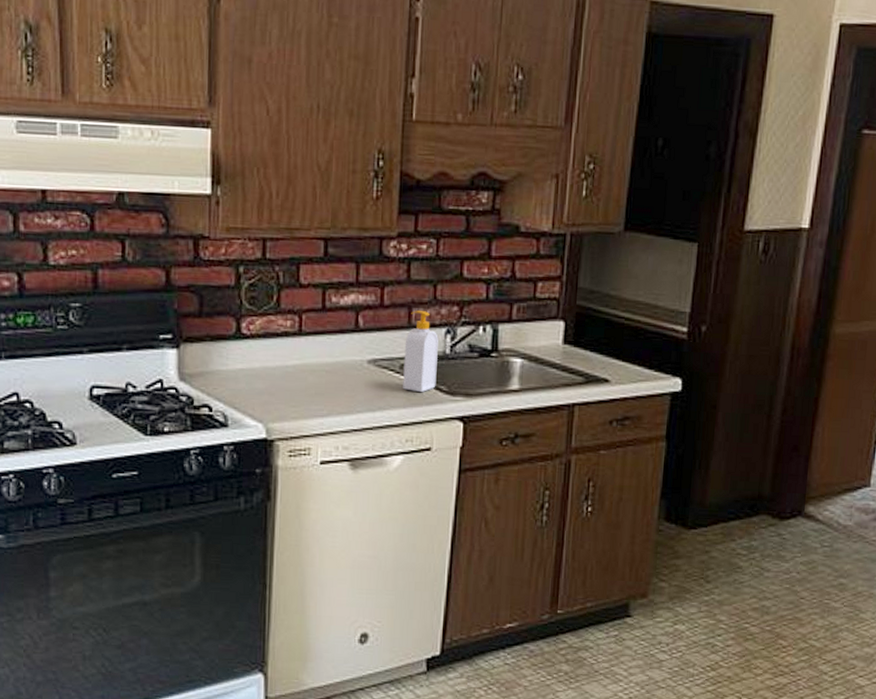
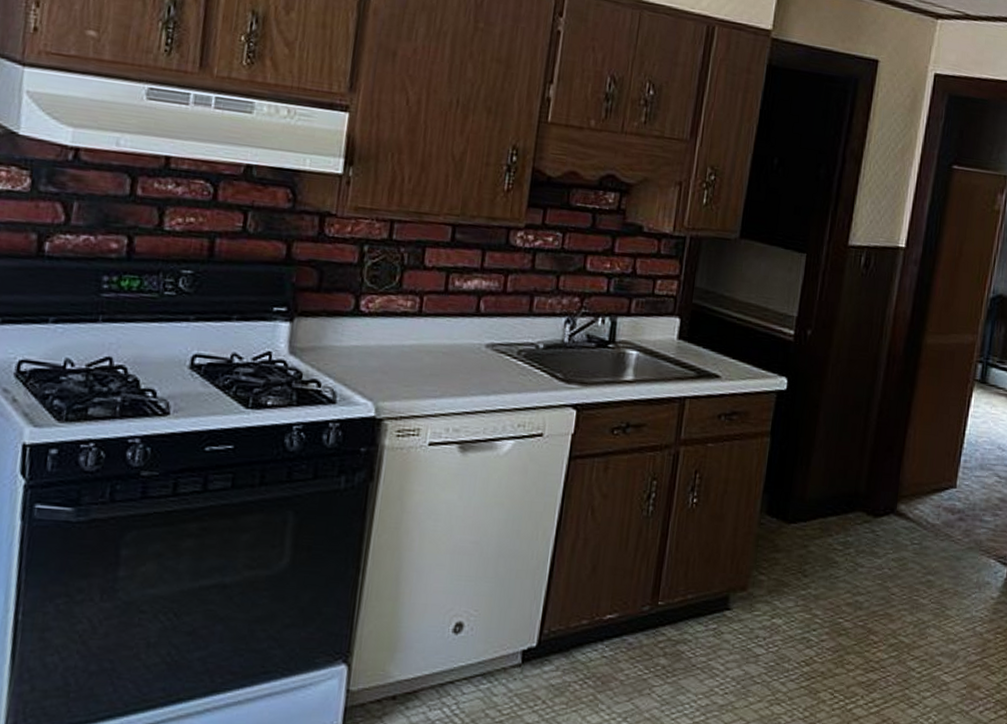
soap bottle: present [403,310,438,393] -> none [519,299,558,379]

